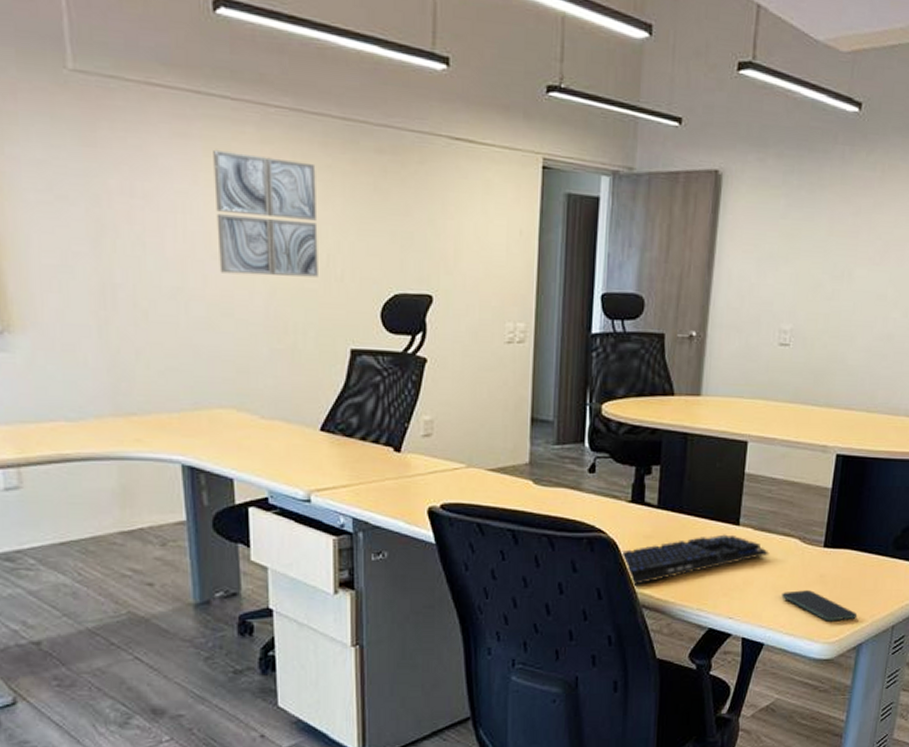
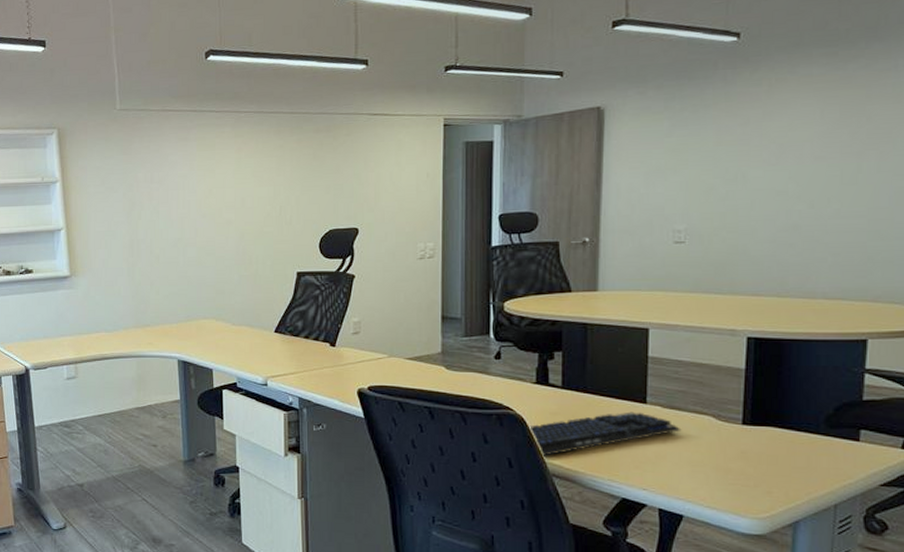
wall art: present [213,149,318,277] -> none [204,145,273,226]
smartphone: present [781,590,858,622] -> none [699,465,790,497]

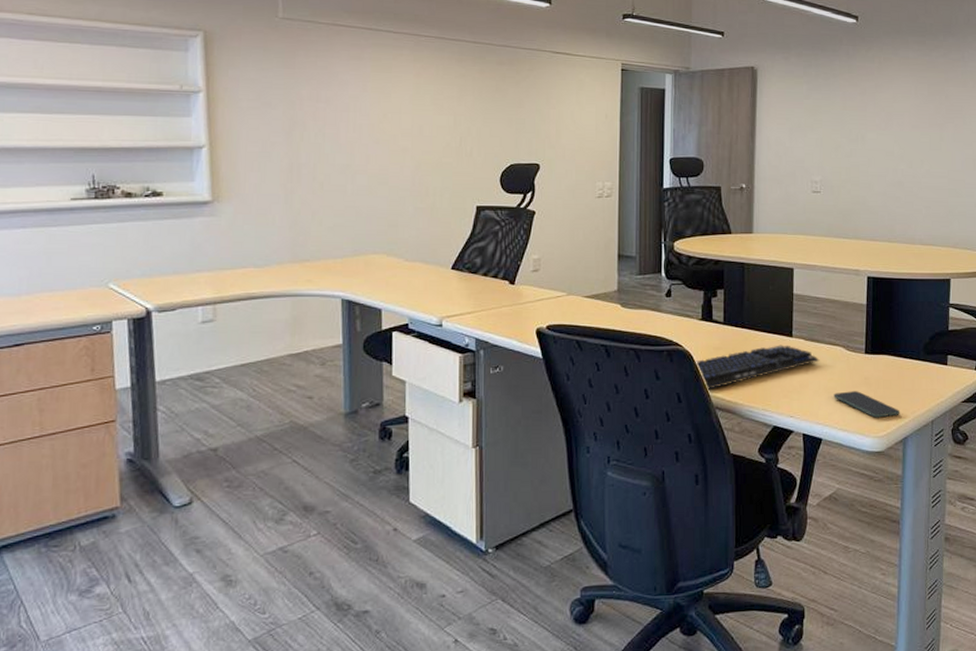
smartphone: none [699,465,790,497] -> present [833,391,901,418]

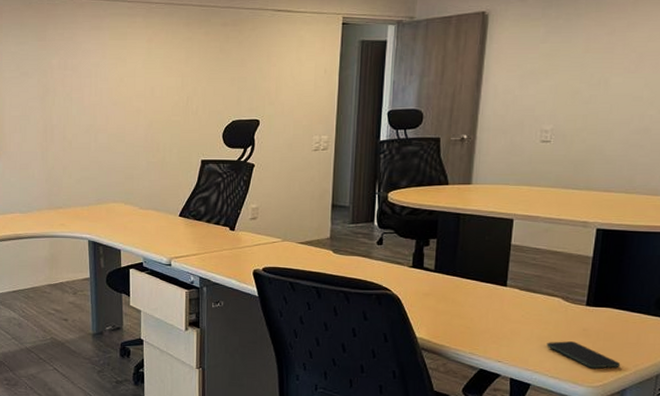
keyboard: present [695,345,820,390] -> none [403,293,535,332]

